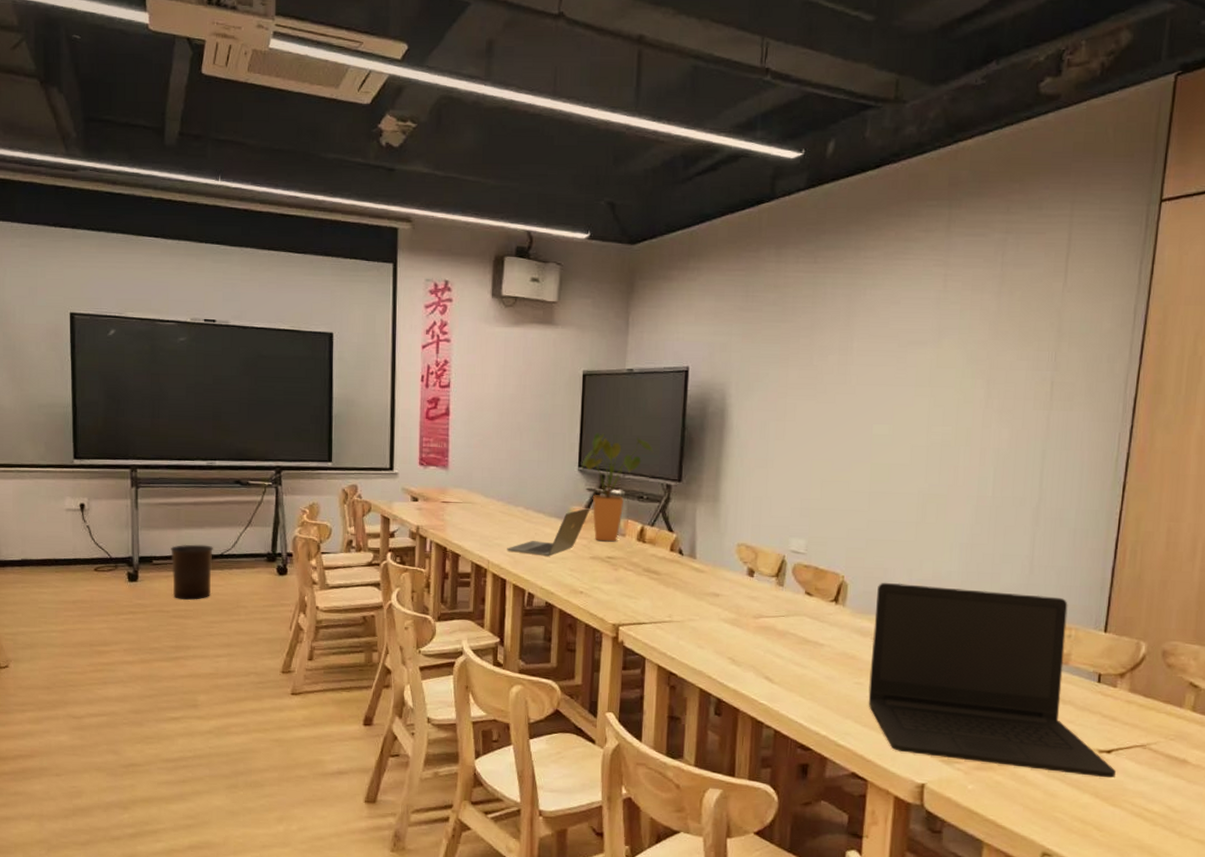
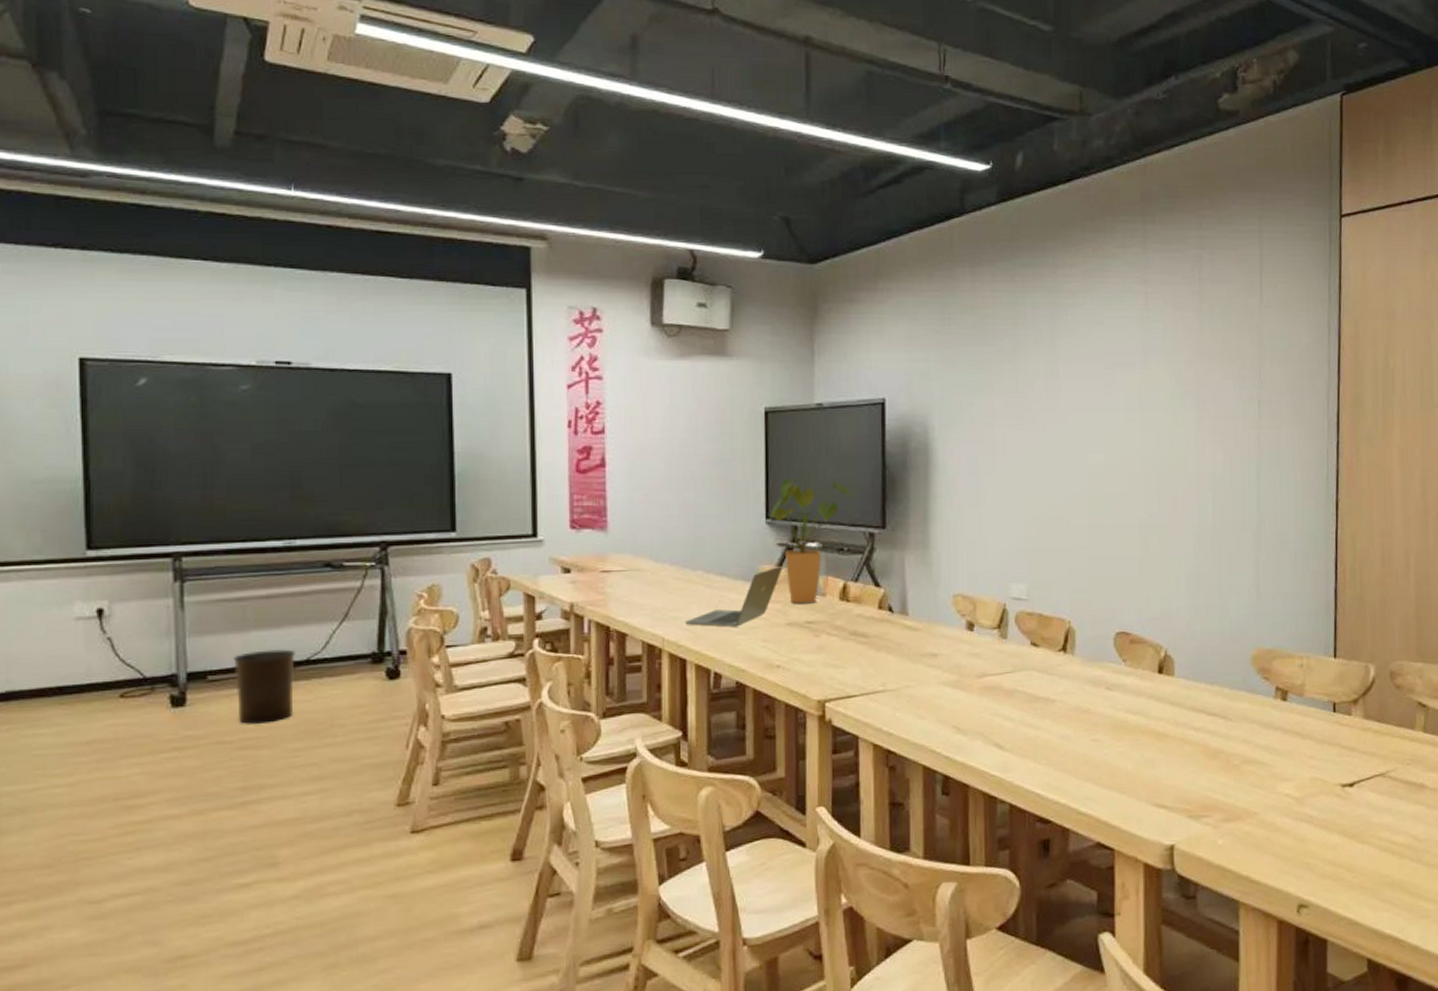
laptop: present [868,582,1116,779] -> none [1105,623,1360,814]

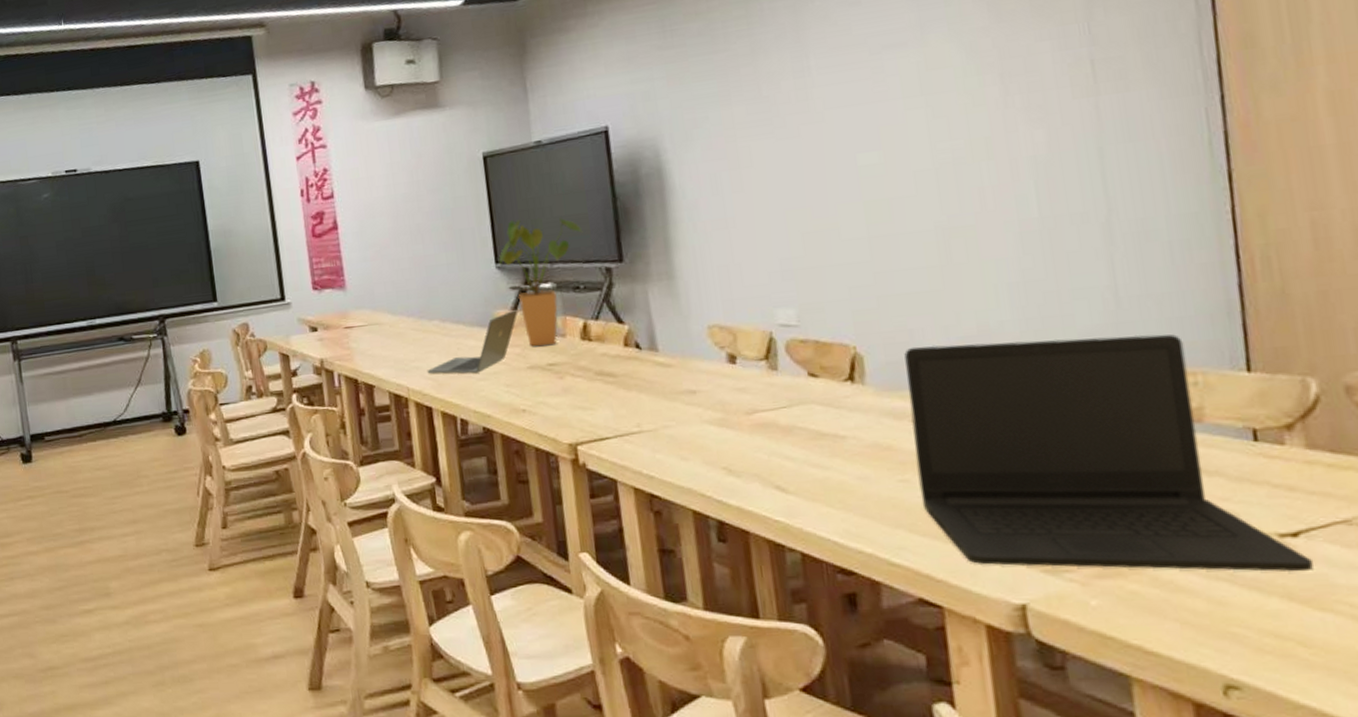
waste bin: present [233,649,295,724] -> none [61,412,108,476]
laptop: none [1105,623,1360,814] -> present [904,334,1313,572]

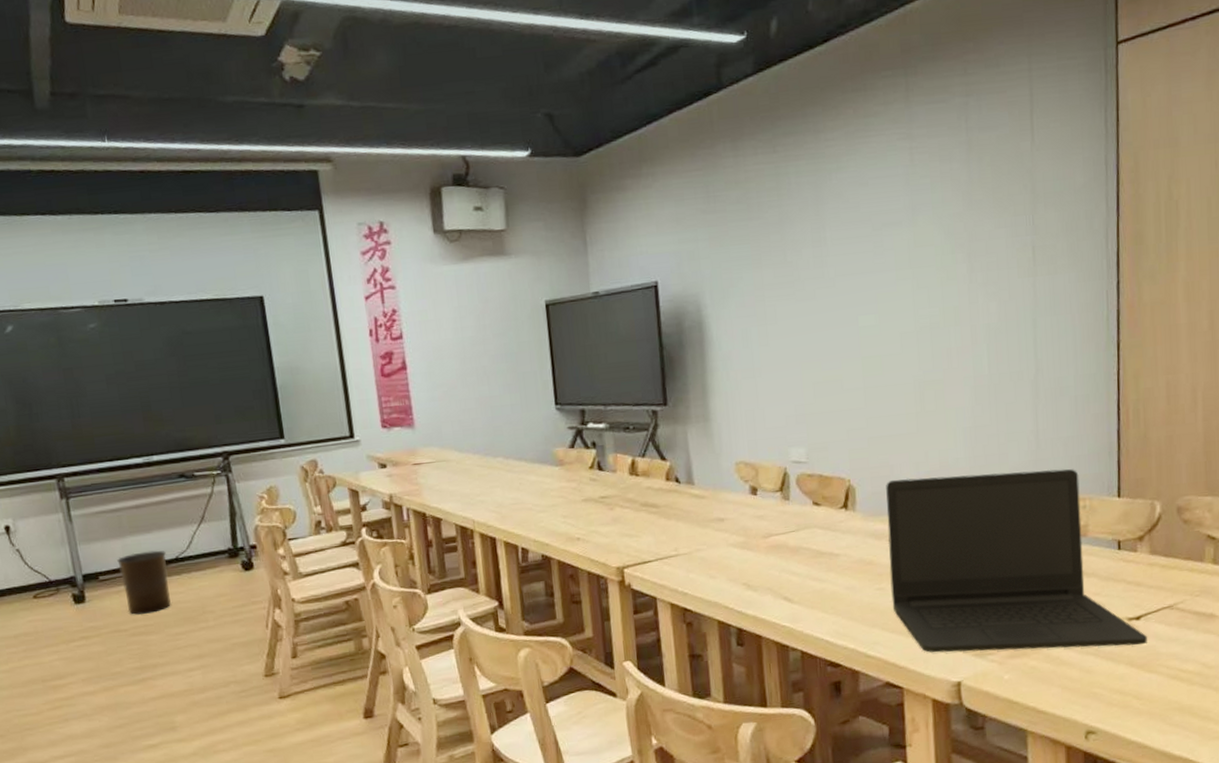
waste bin: none [61,412,108,476] -> present [117,550,171,615]
laptop: present [427,309,518,375] -> none [491,447,575,508]
house plant: present [499,217,583,346] -> none [558,363,634,481]

